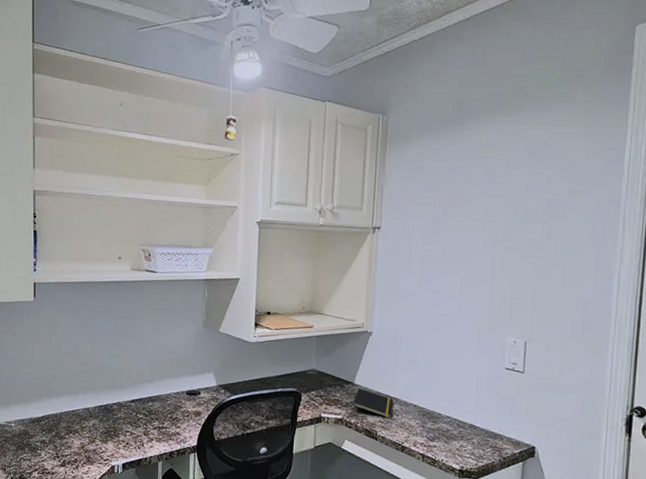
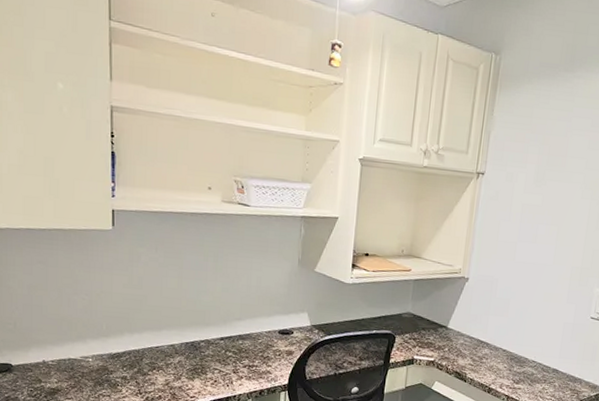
notepad: present [352,388,394,419] -> none [444,332,485,362]

